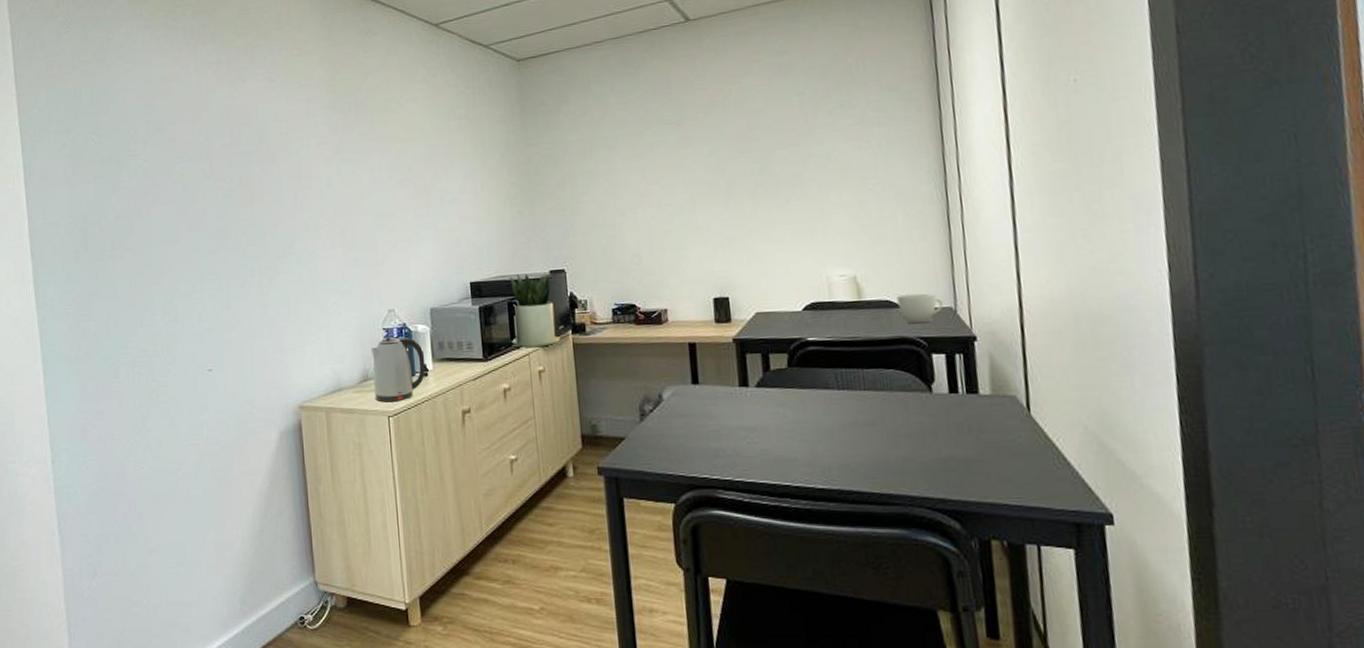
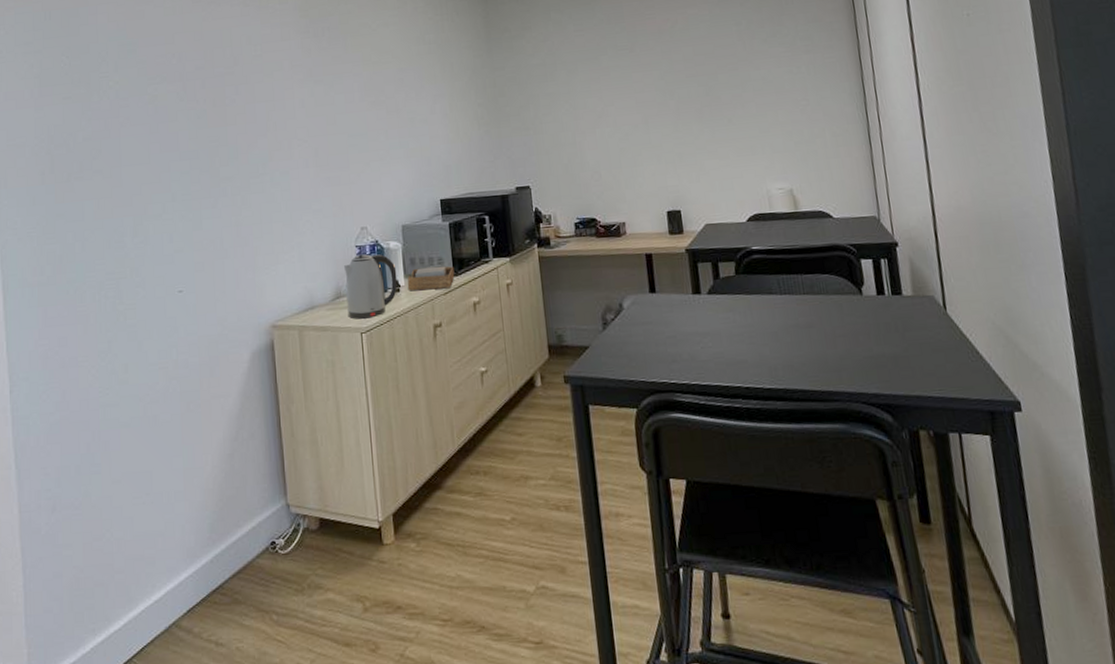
napkin holder: none [435,350,485,376] -> present [407,266,455,291]
planter: present [509,273,561,348] -> none [477,190,527,262]
cup: present [897,293,944,324] -> none [828,204,869,232]

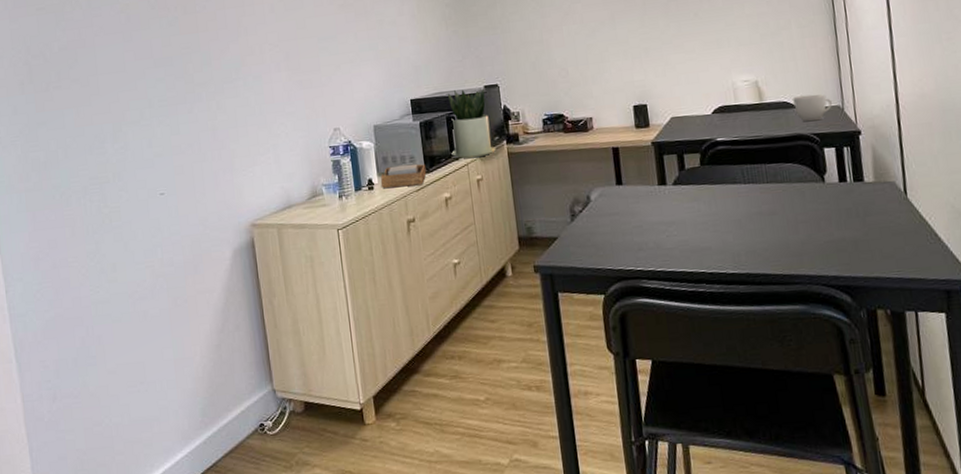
kettle: present [344,254,398,319] -> none [319,154,372,217]
planter: none [477,190,527,262] -> present [447,88,497,159]
cup: none [828,204,869,232] -> present [793,94,833,122]

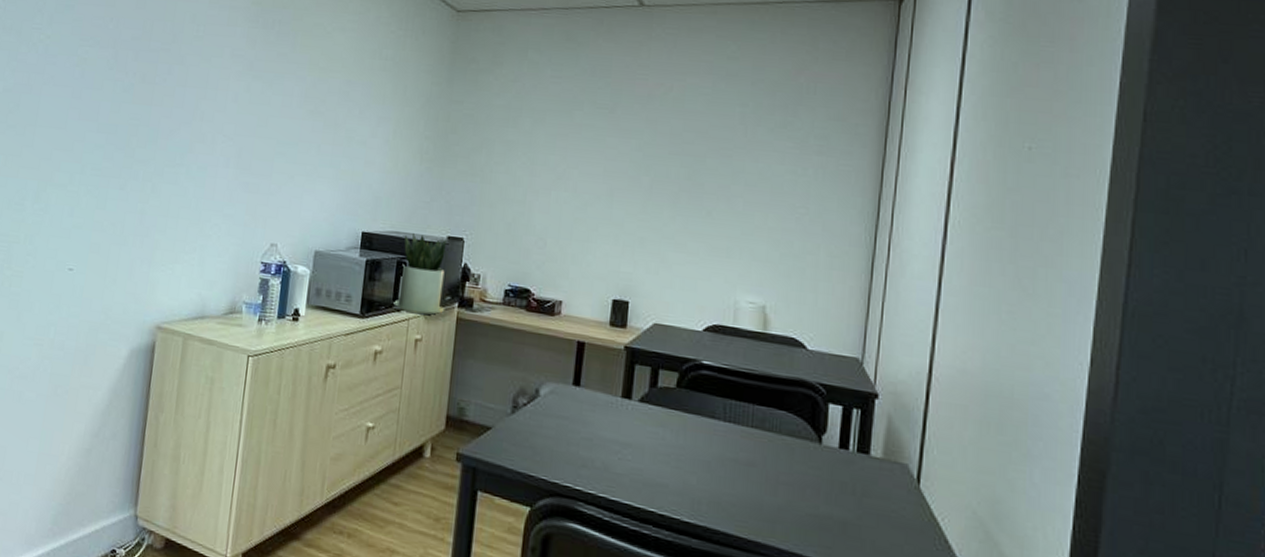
napkin holder: present [380,163,427,189] -> none [307,300,362,330]
cup: present [793,94,833,122] -> none [803,334,851,370]

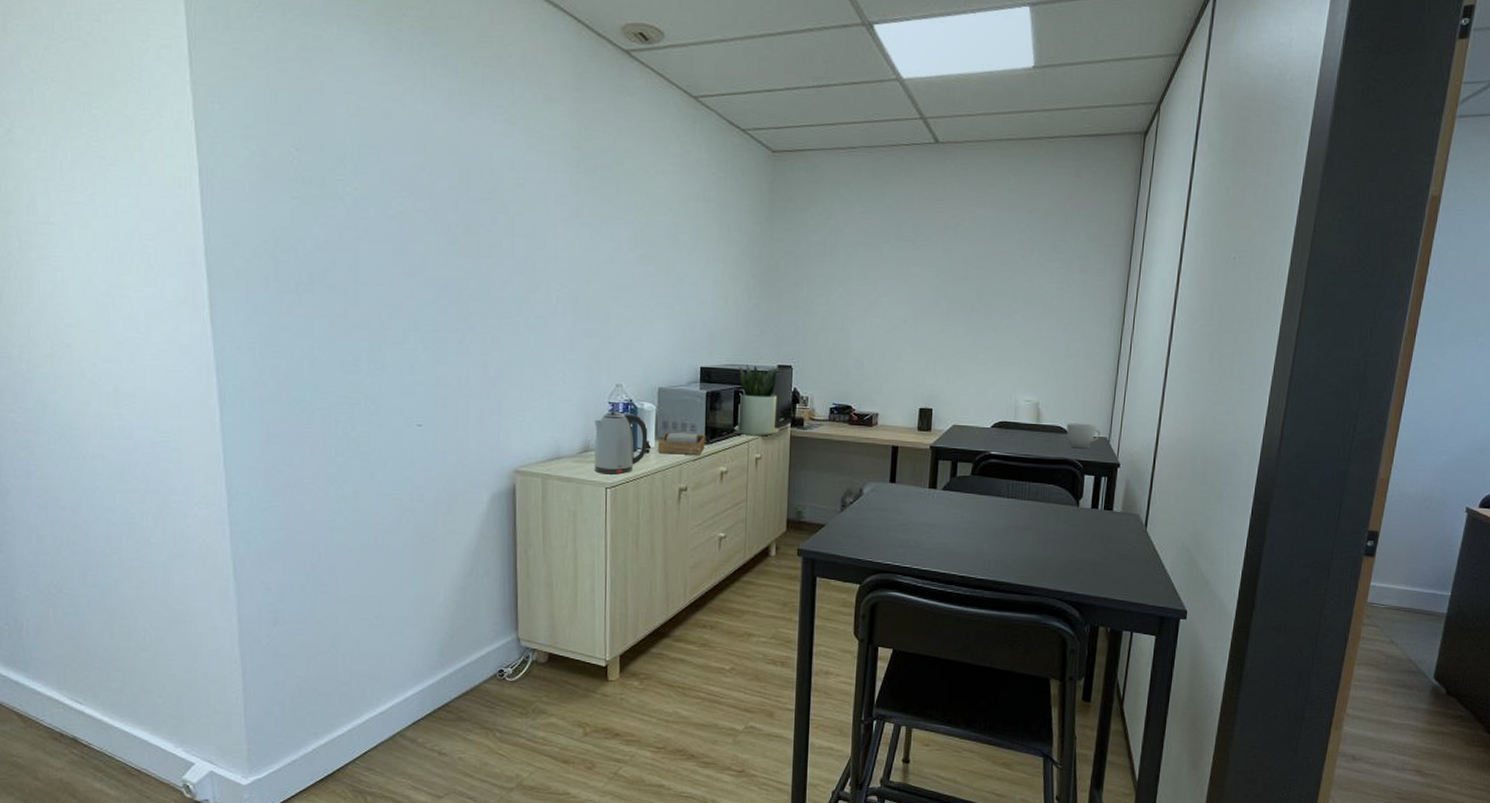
kettle: none [238,272,300,343] -> present [594,411,648,475]
napkin holder: none [307,300,362,330] -> present [657,432,706,455]
cup: none [803,334,851,370] -> present [1066,423,1101,449]

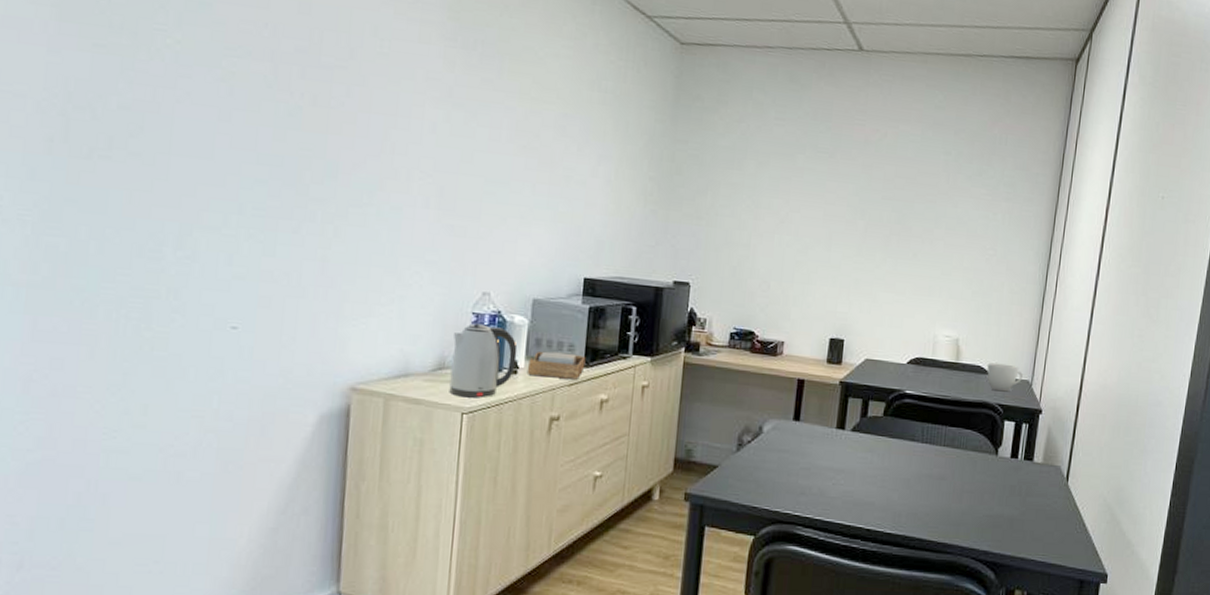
planter: present [734,365,780,437] -> none [619,279,673,362]

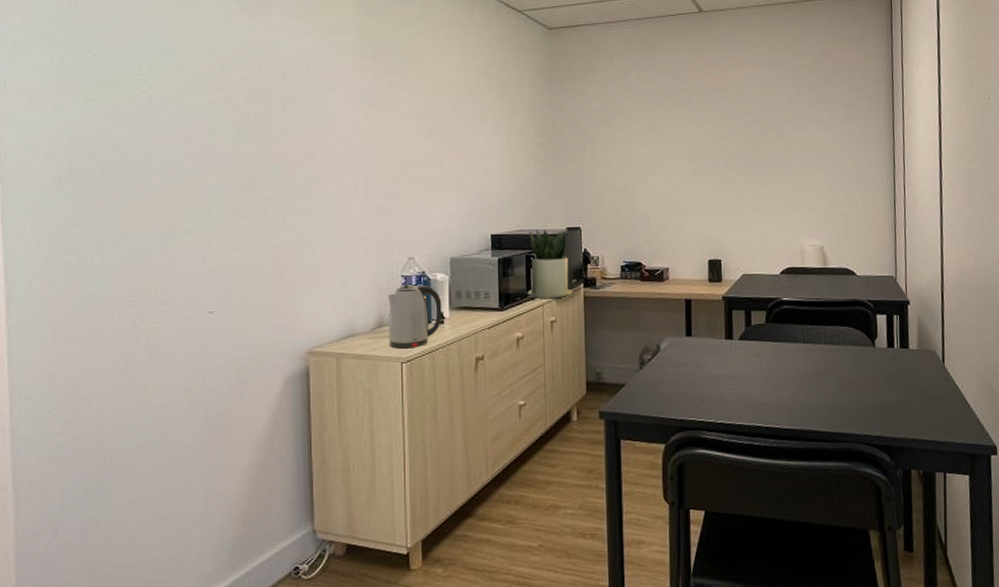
napkin holder: present [526,350,586,380] -> none [452,300,500,324]
planter: none [619,279,673,362] -> present [528,229,573,300]
cup: present [986,362,1024,392] -> none [853,263,888,289]

